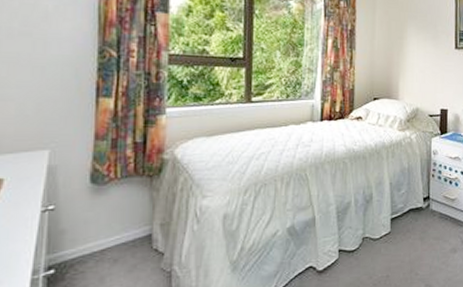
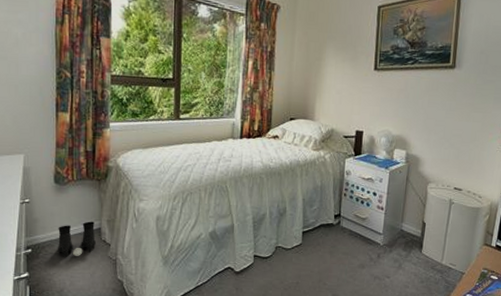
boots: none [91,227,145,275] -> present [57,221,96,257]

